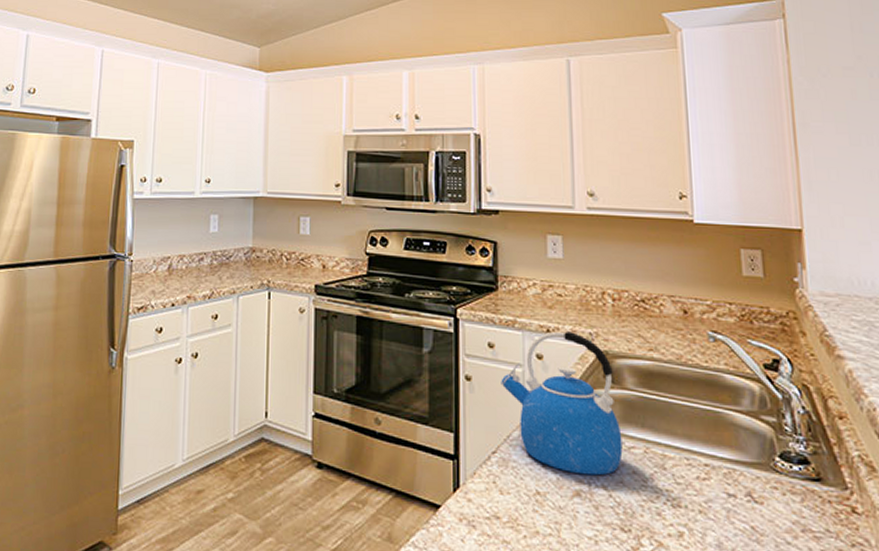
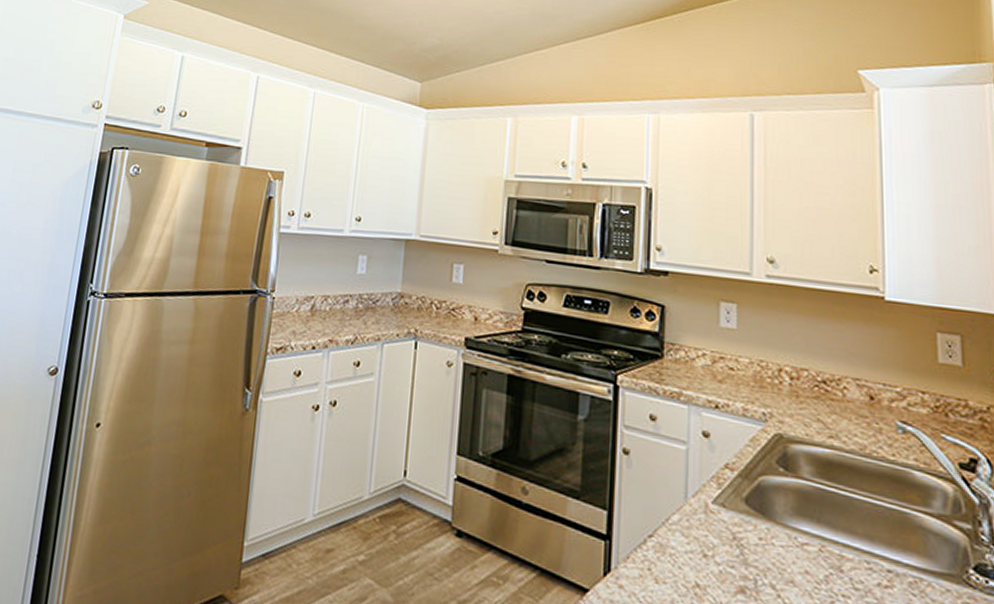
kettle: present [501,331,623,476] -> none [662,408,795,572]

